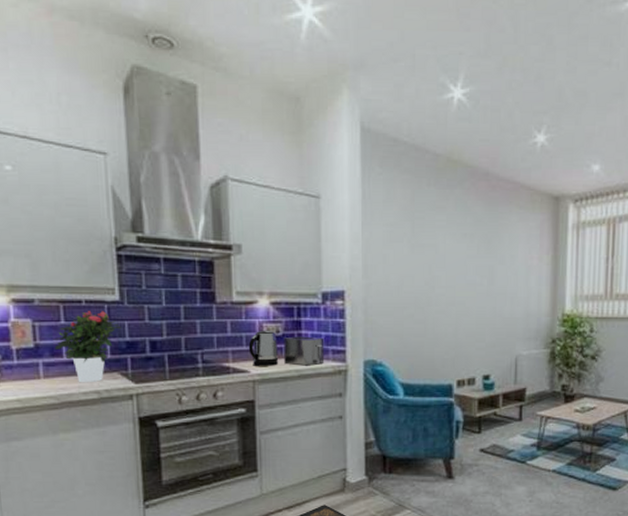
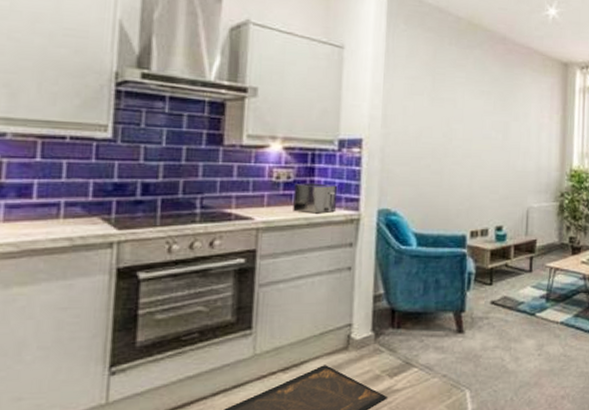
potted flower: present [53,311,122,383] -> none [23,148,110,229]
kettle: present [248,330,279,367] -> none [254,175,288,214]

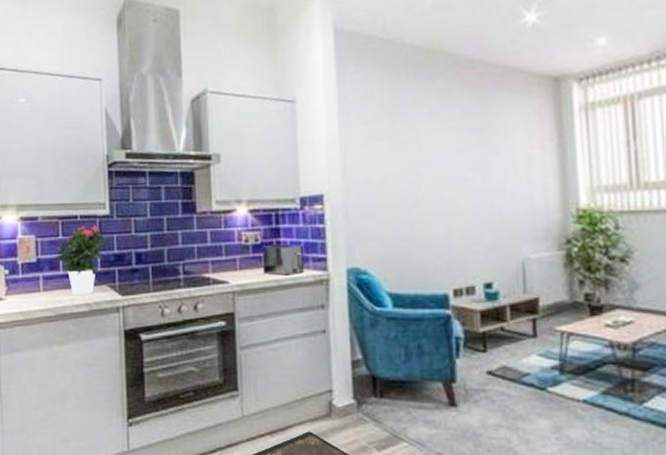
potted flower: none [23,148,110,229] -> present [52,225,111,296]

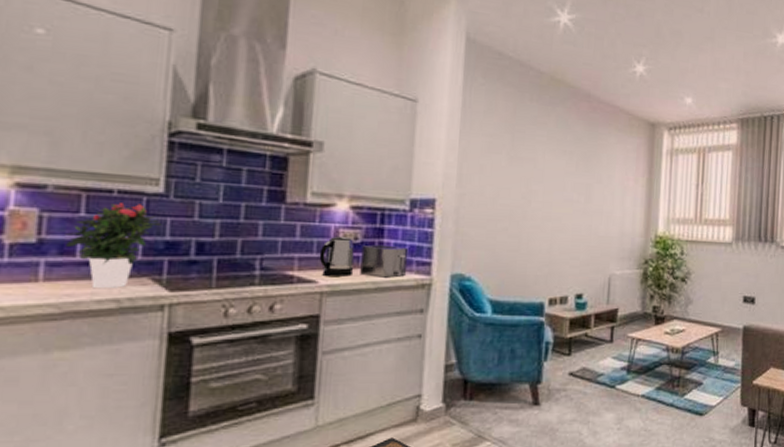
kettle: none [227,238,258,278] -> present [319,236,355,278]

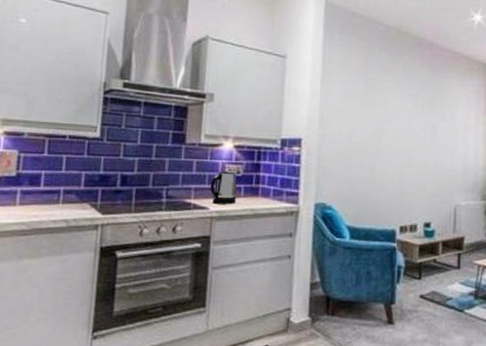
potted flower: present [65,203,162,289] -> none [34,145,98,212]
toaster: present [359,244,409,279] -> none [240,177,280,207]

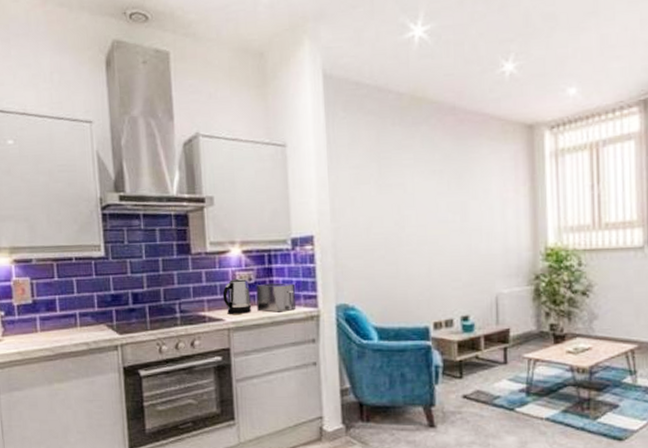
toaster: none [240,177,280,207] -> present [256,282,297,314]

